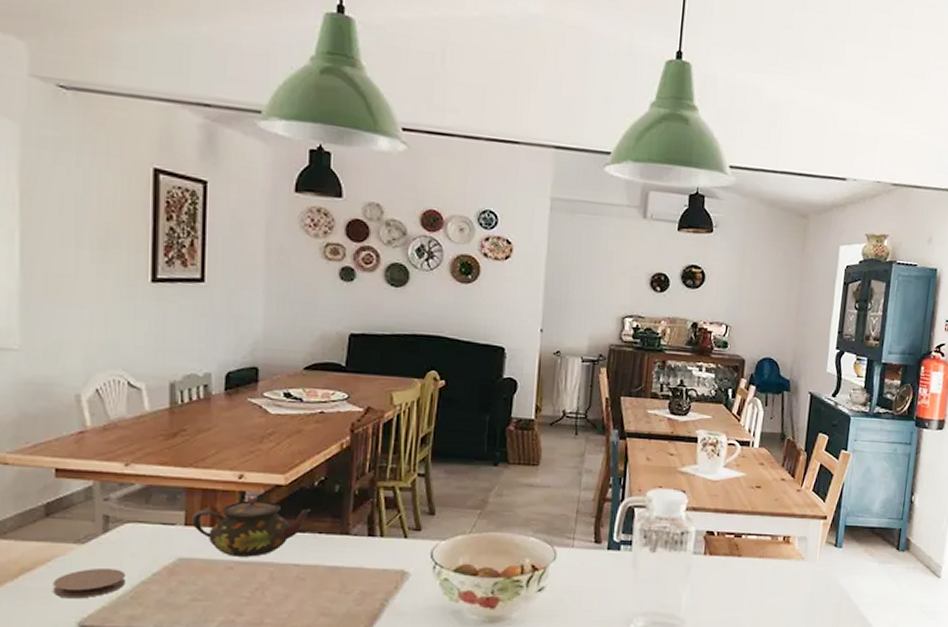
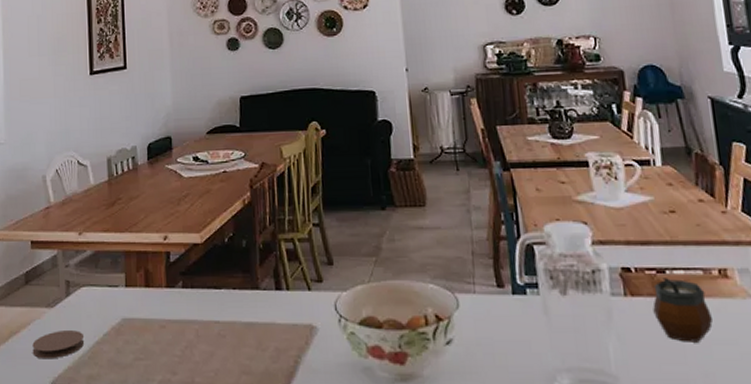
teapot: present [192,496,310,557] -> none [130,256,224,315]
gourd: none [725,541,771,594] -> present [653,278,714,342]

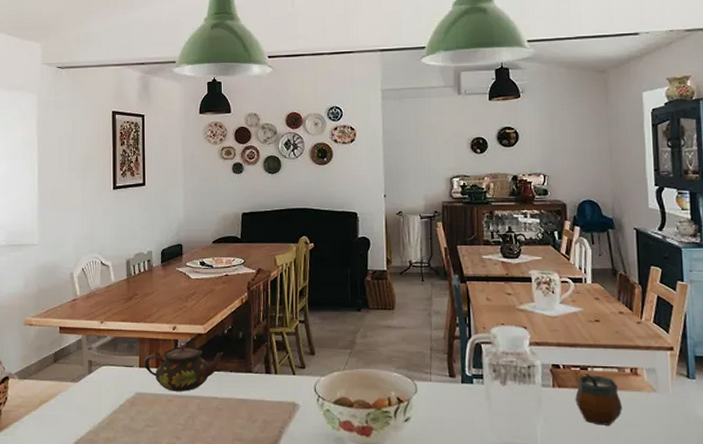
coaster: present [32,330,85,359] -> none [59,401,104,424]
teapot: none [130,256,224,315] -> present [144,343,223,392]

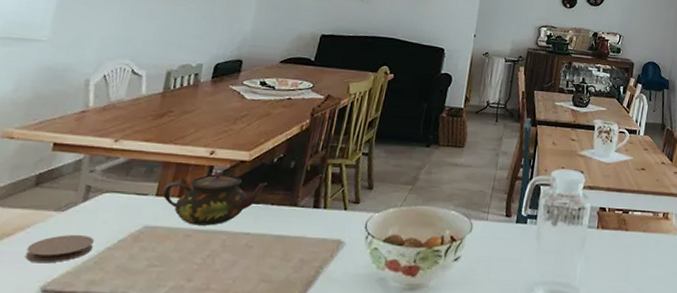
coaster: none [59,401,104,424] -> present [25,235,95,264]
gourd: present [575,374,623,426] -> none [614,217,652,265]

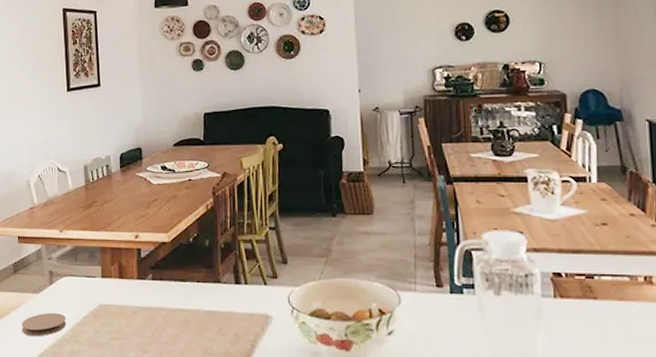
teapot: present [162,170,267,226] -> none [106,252,189,303]

